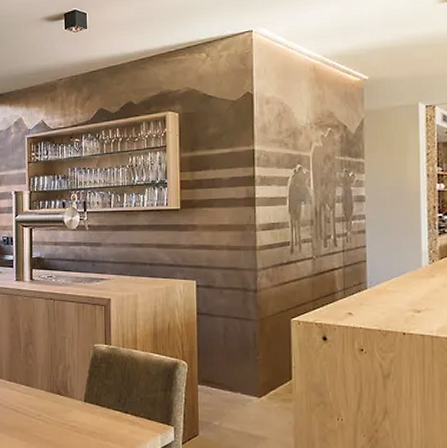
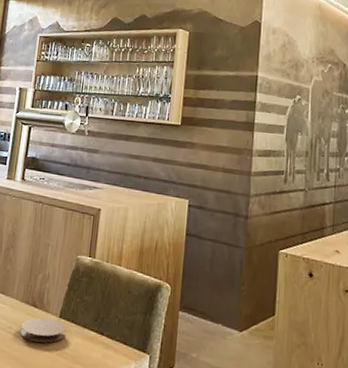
coaster: none [49,404,92,425] -> present [20,317,67,343]

